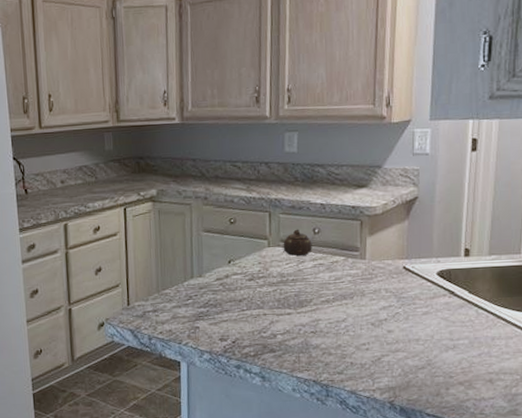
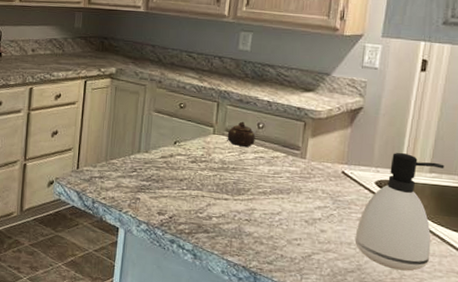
soap dispenser: none [422,238,503,359] -> present [355,152,445,271]

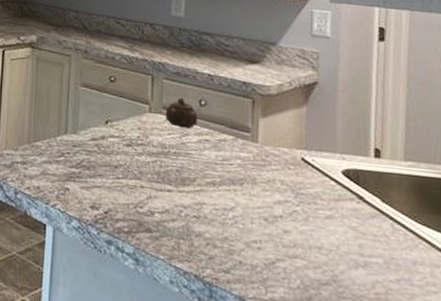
soap dispenser: present [355,152,445,271] -> none [325,135,421,285]

